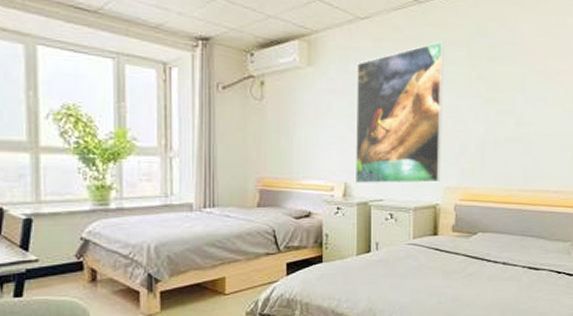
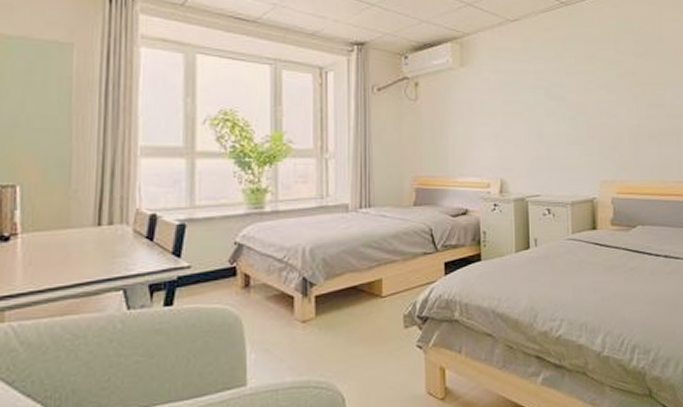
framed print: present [356,41,444,184] -> none [509,40,597,179]

